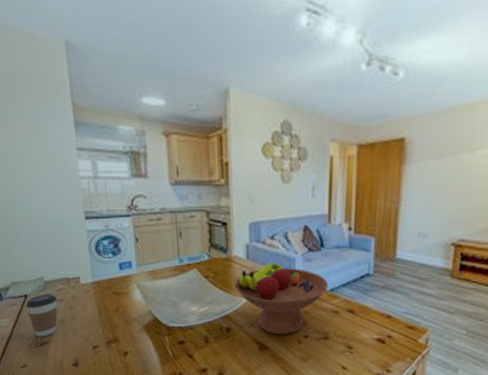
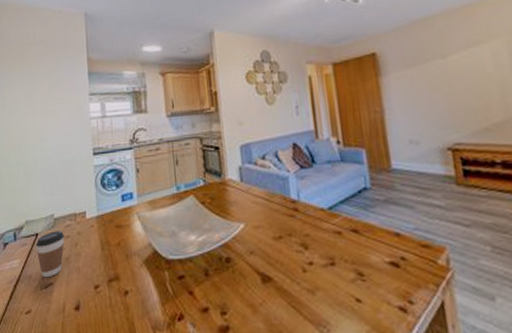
fruit bowl: present [234,262,328,335] -> none [230,183,326,263]

